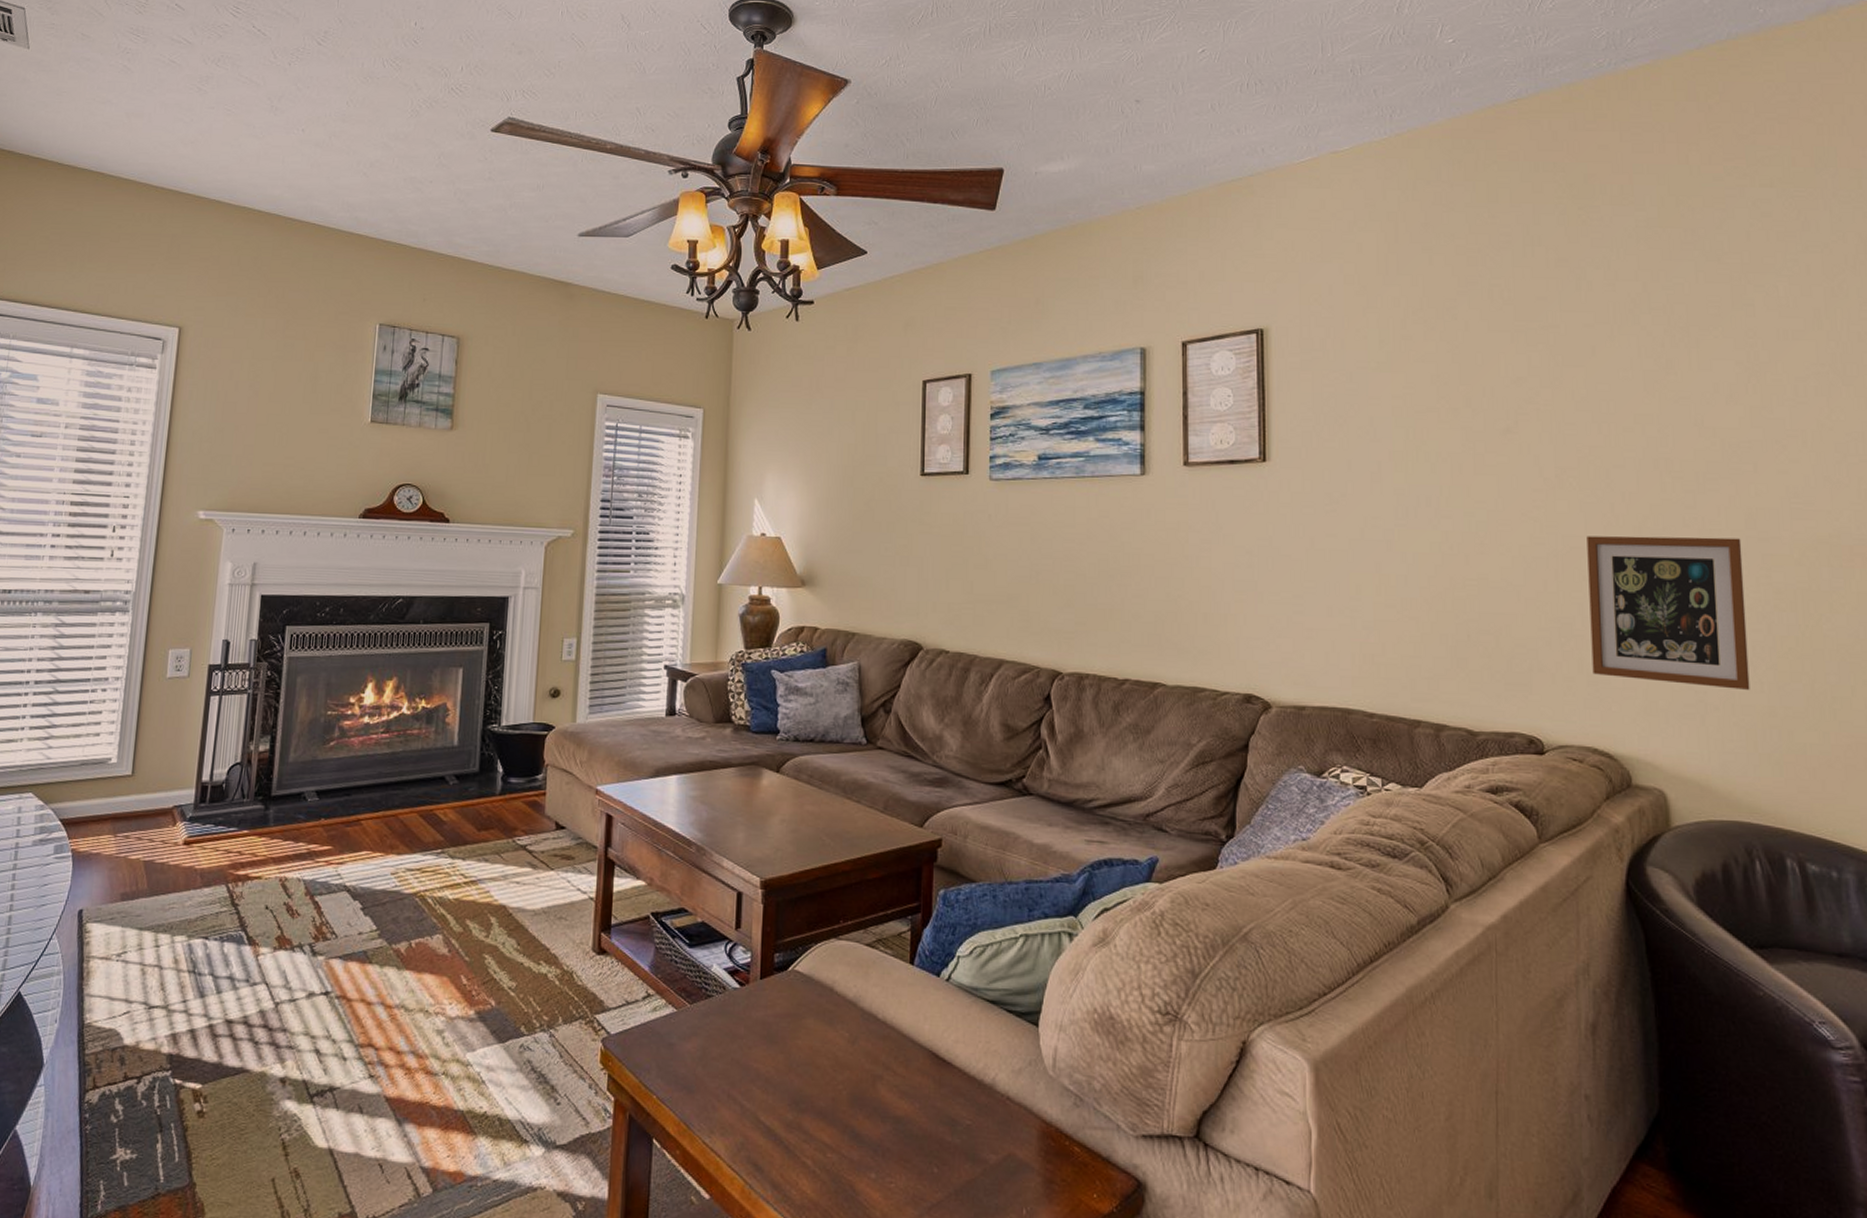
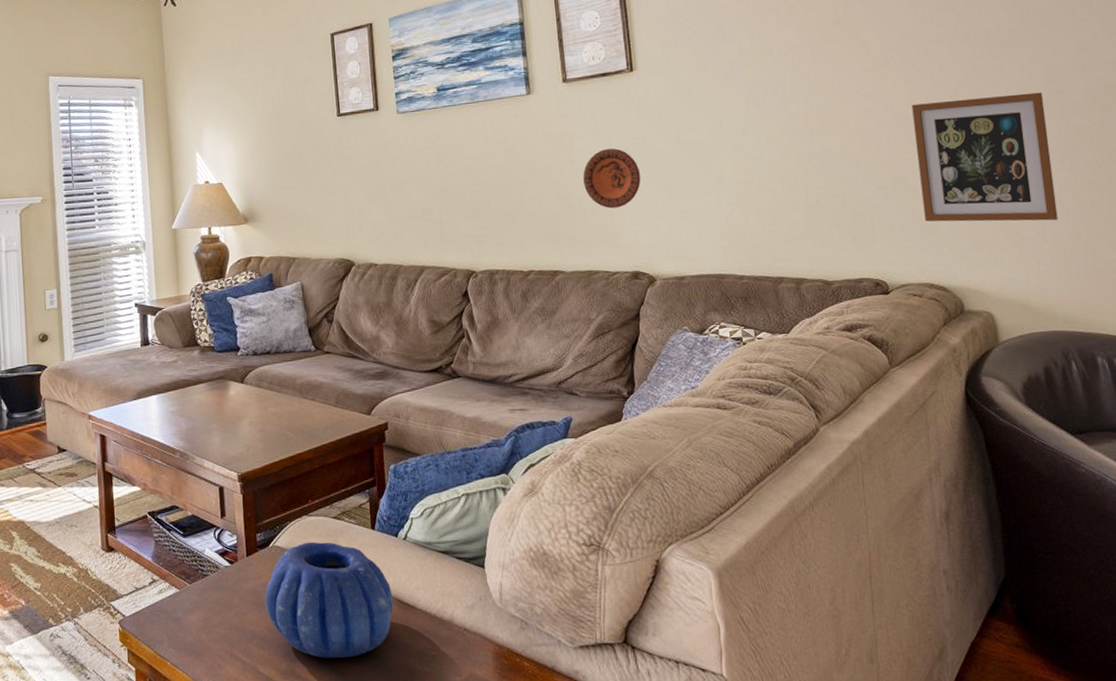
decorative bowl: none [775,970,927,1117] -> present [264,541,394,659]
decorative plate: none [1197,548,1265,618] -> present [583,148,641,209]

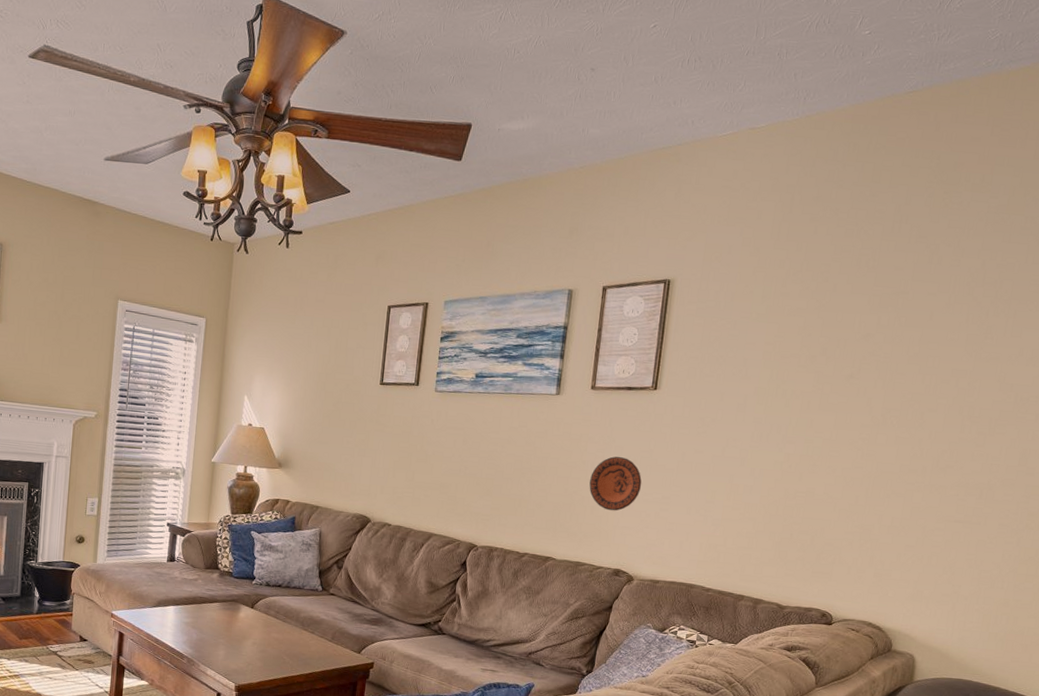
picture frame: present [911,92,1058,222] -> none [879,463,1013,586]

